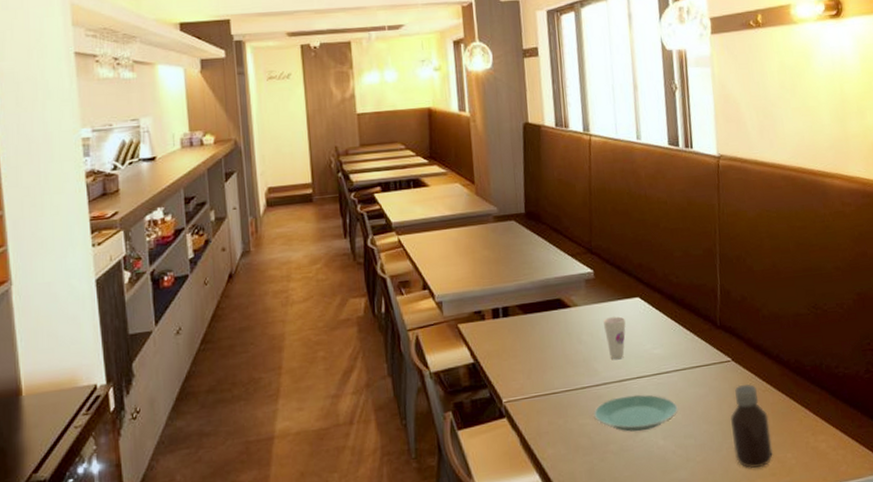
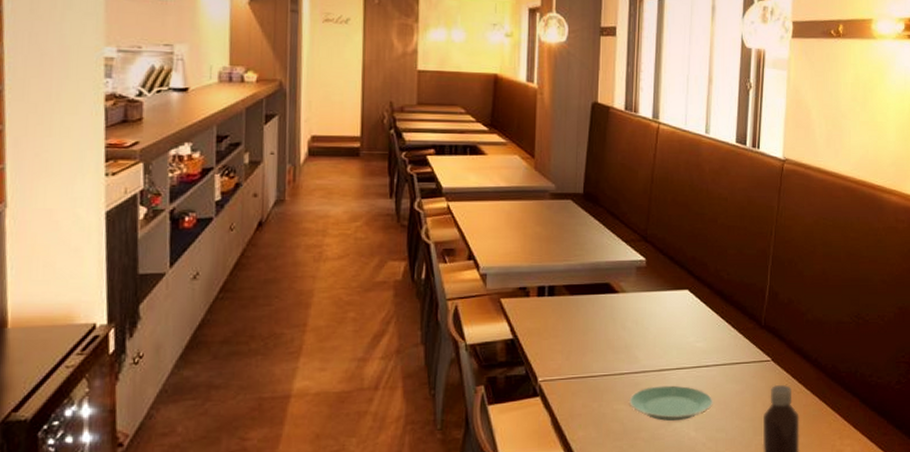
cup: present [603,316,626,360] -> none [650,307,672,349]

